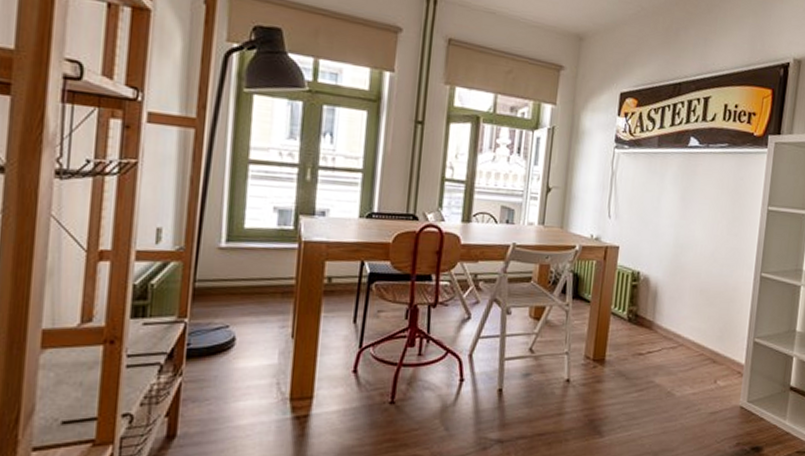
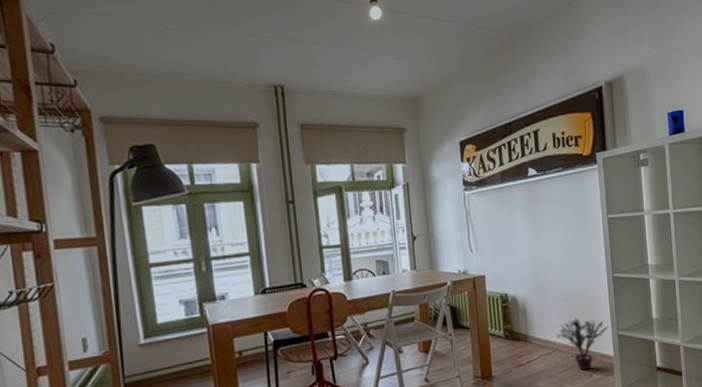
potted plant: none [686,313,745,375] -> present [557,317,609,371]

